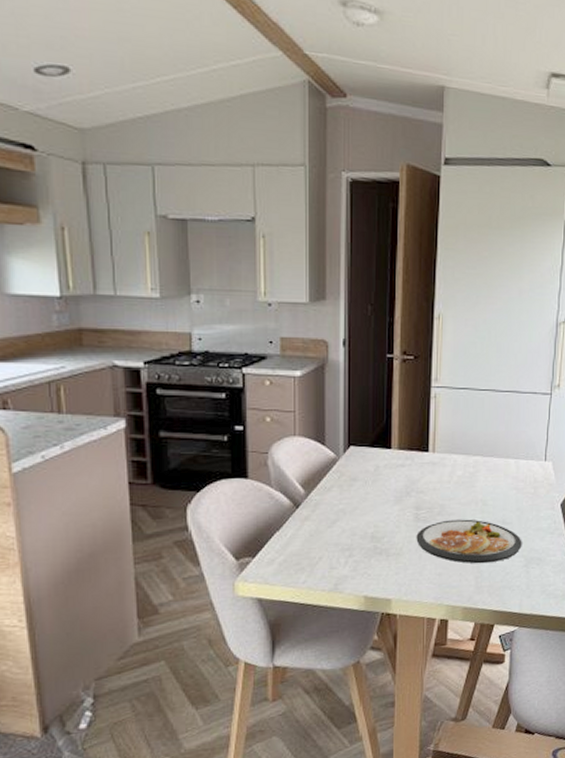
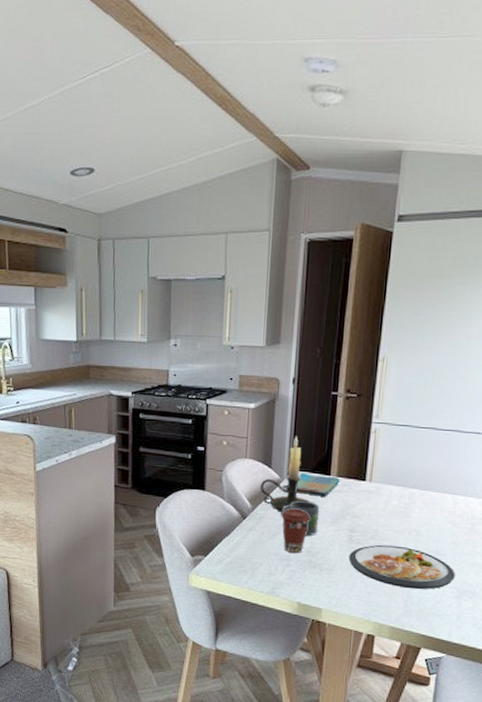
candle holder: none [313,406,370,496] -> present [260,436,309,512]
mug: none [339,479,382,520] -> present [281,500,320,536]
coffee cup: none [339,489,372,542] -> present [281,508,310,554]
dish towel: none [344,448,402,473] -> present [287,473,340,497]

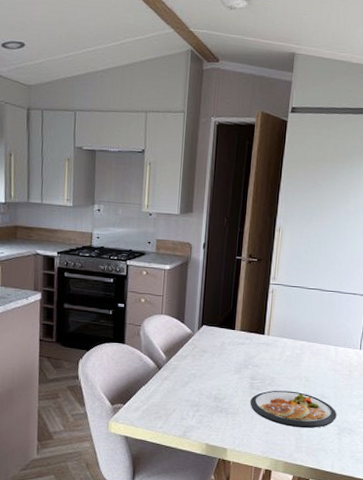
candle holder: present [260,436,309,512] -> none [174,295,216,363]
mug: present [281,500,320,536] -> none [192,352,226,384]
coffee cup: present [281,508,310,554] -> none [192,359,218,400]
dish towel: present [287,473,340,497] -> none [197,327,243,349]

